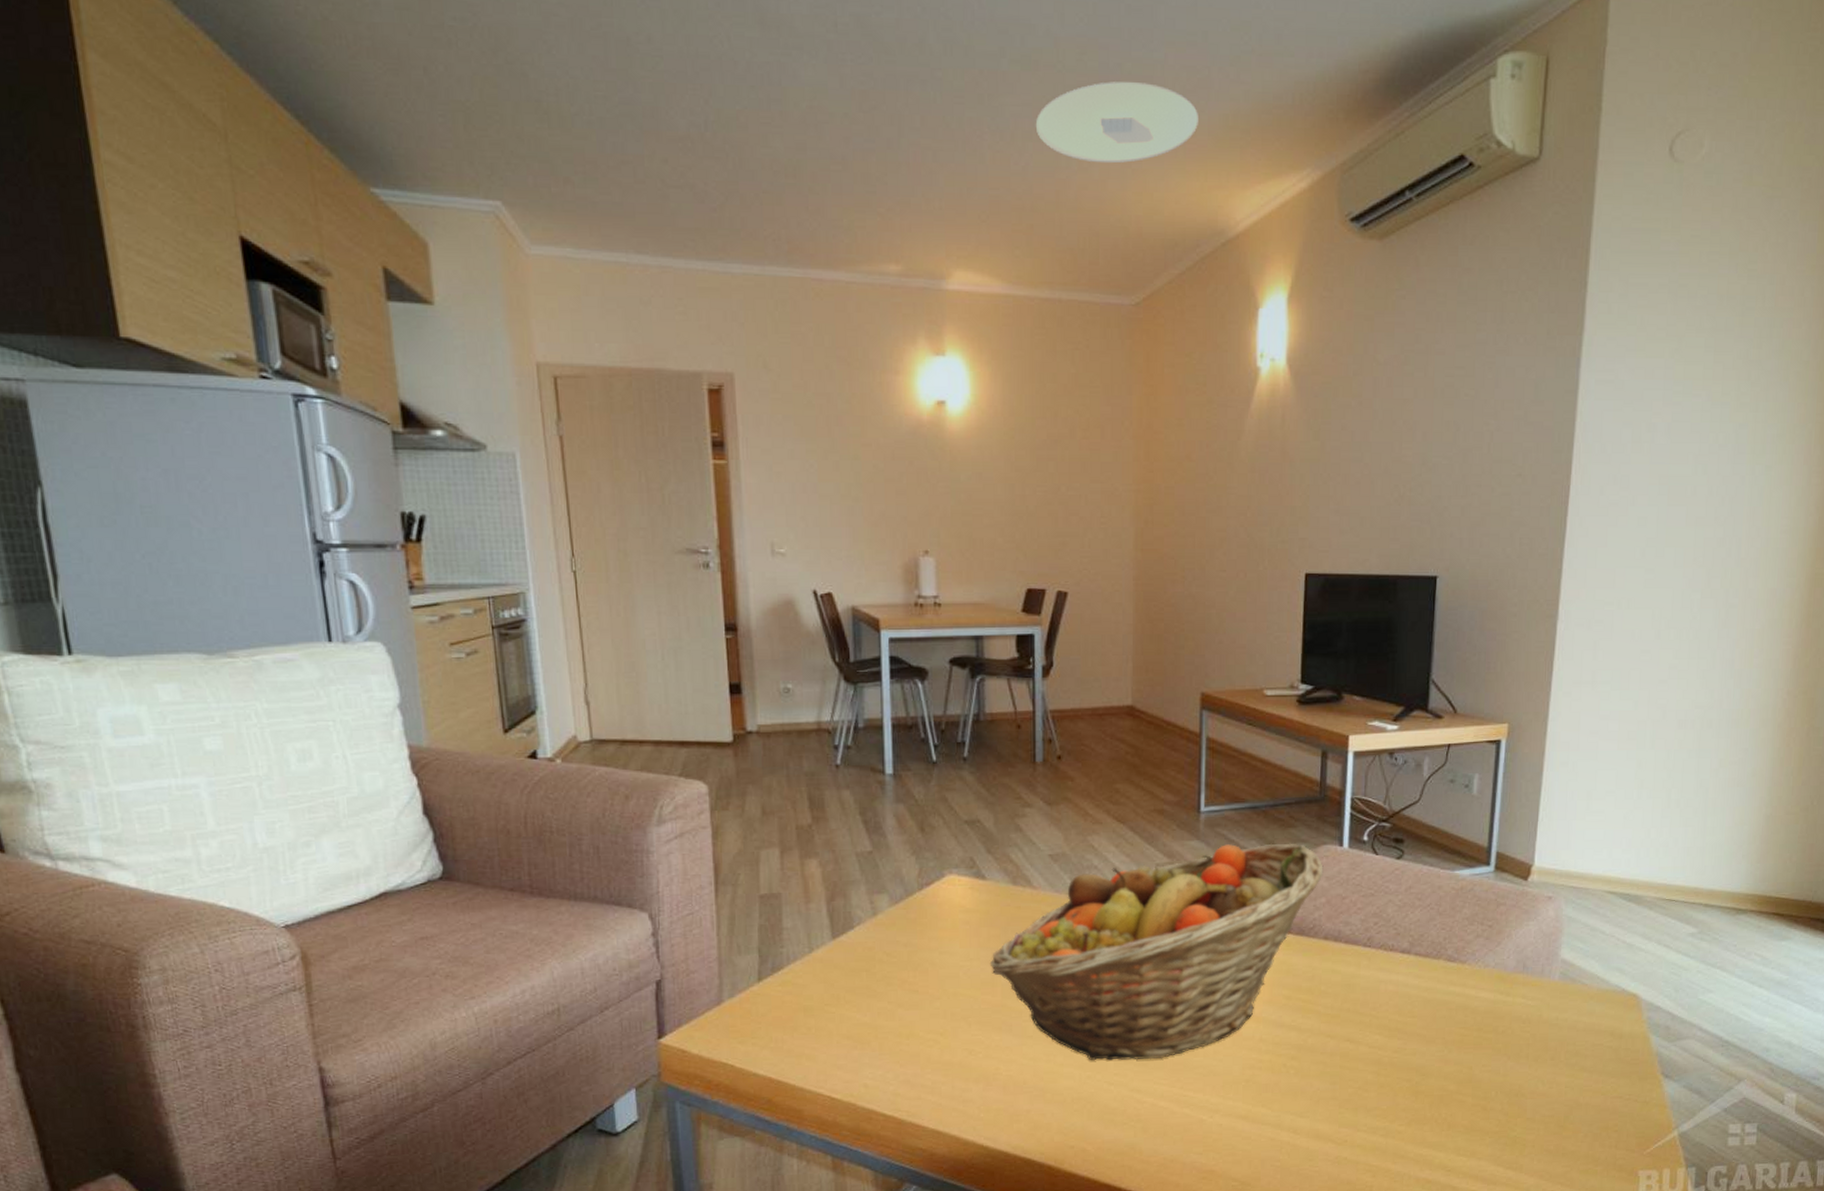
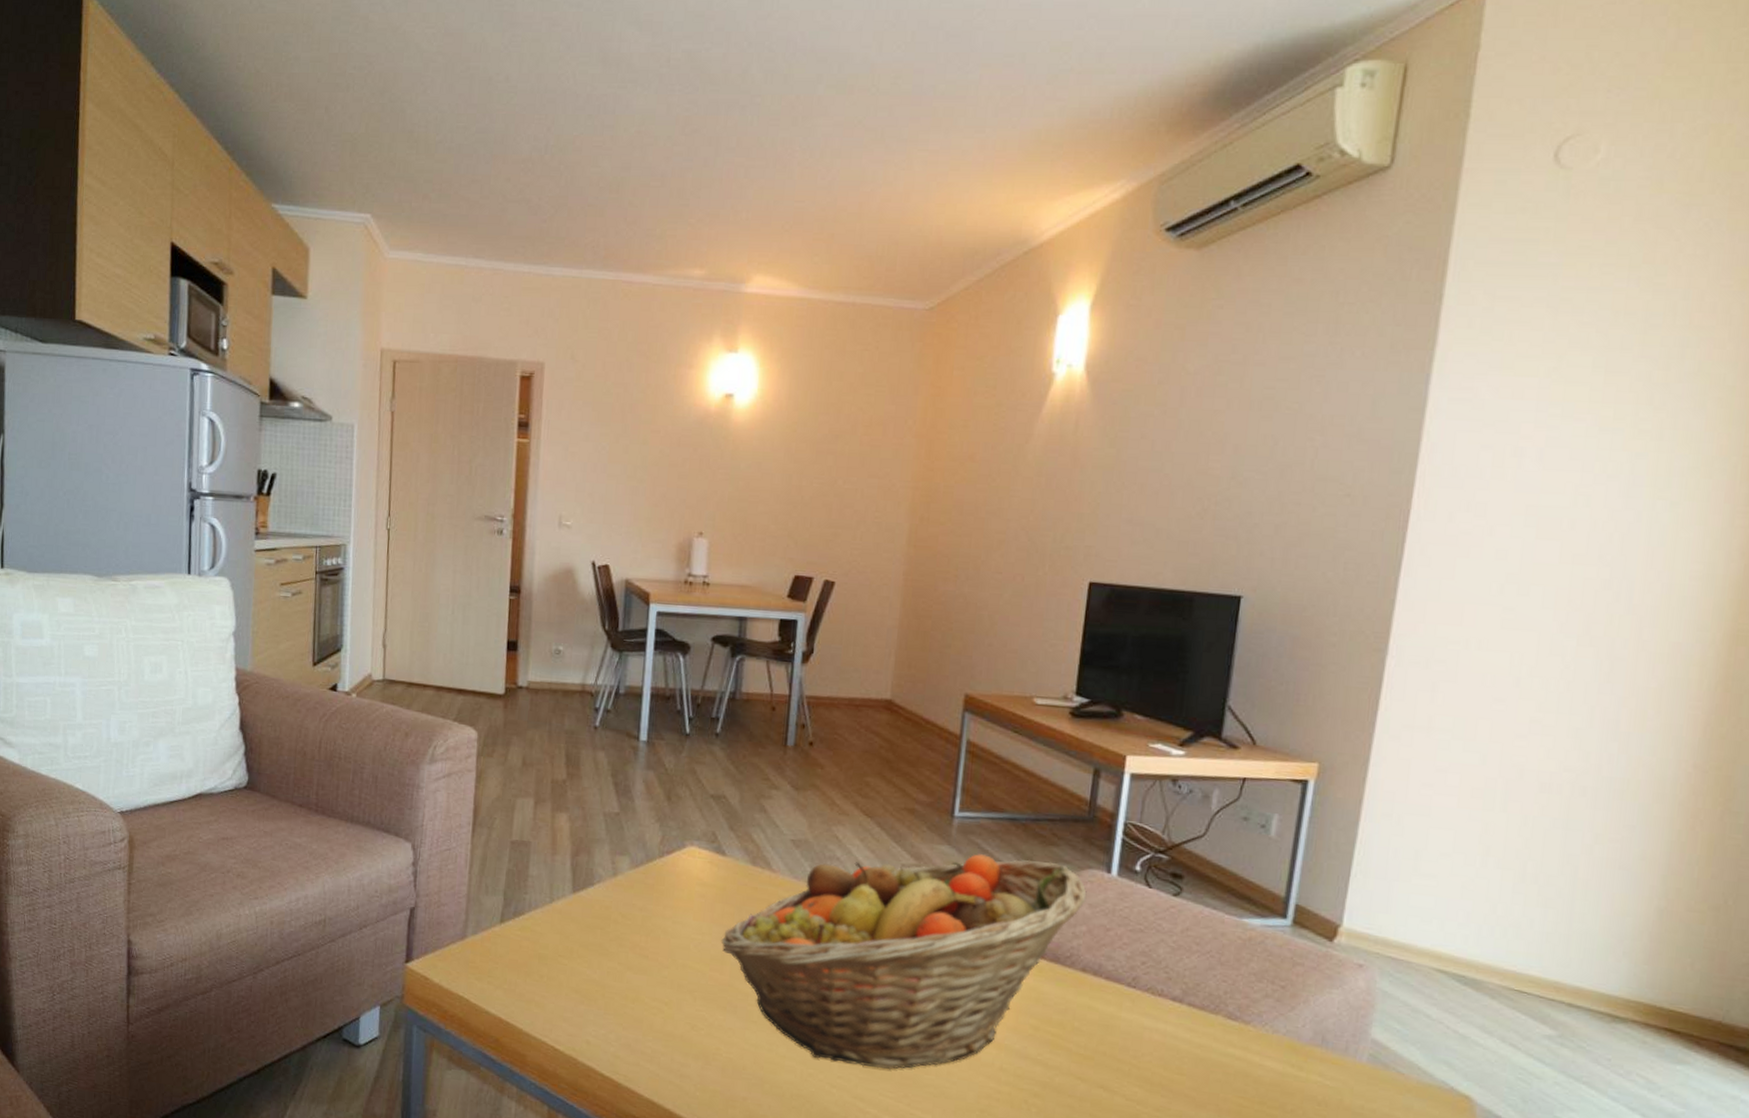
ceiling light: present [1035,82,1198,164] -> none [845,102,1010,177]

